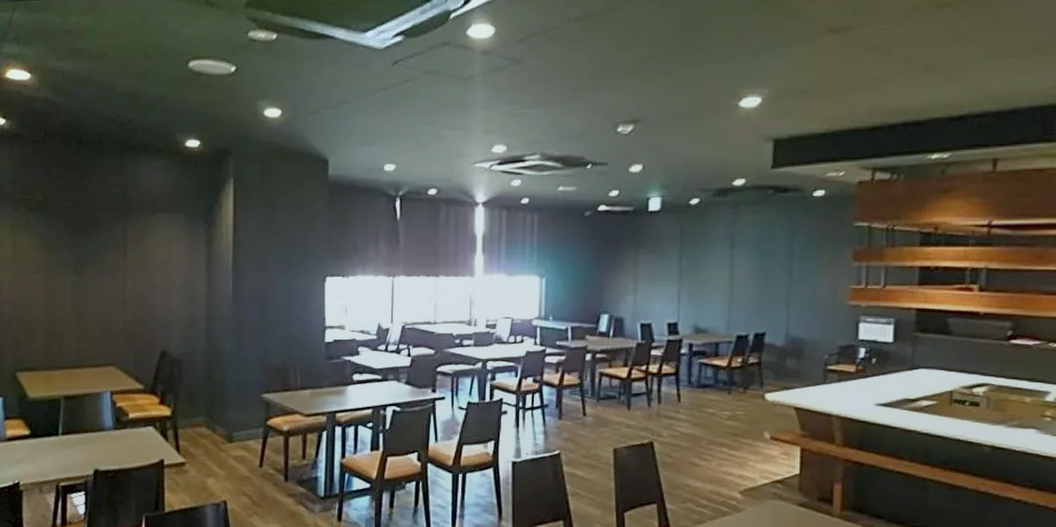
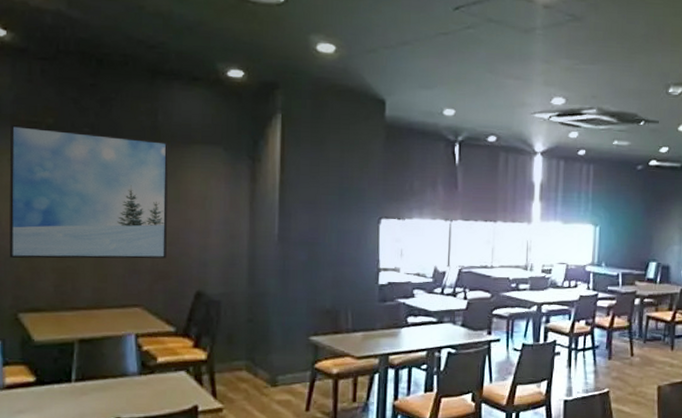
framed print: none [8,202,136,323] -> present [9,124,168,259]

